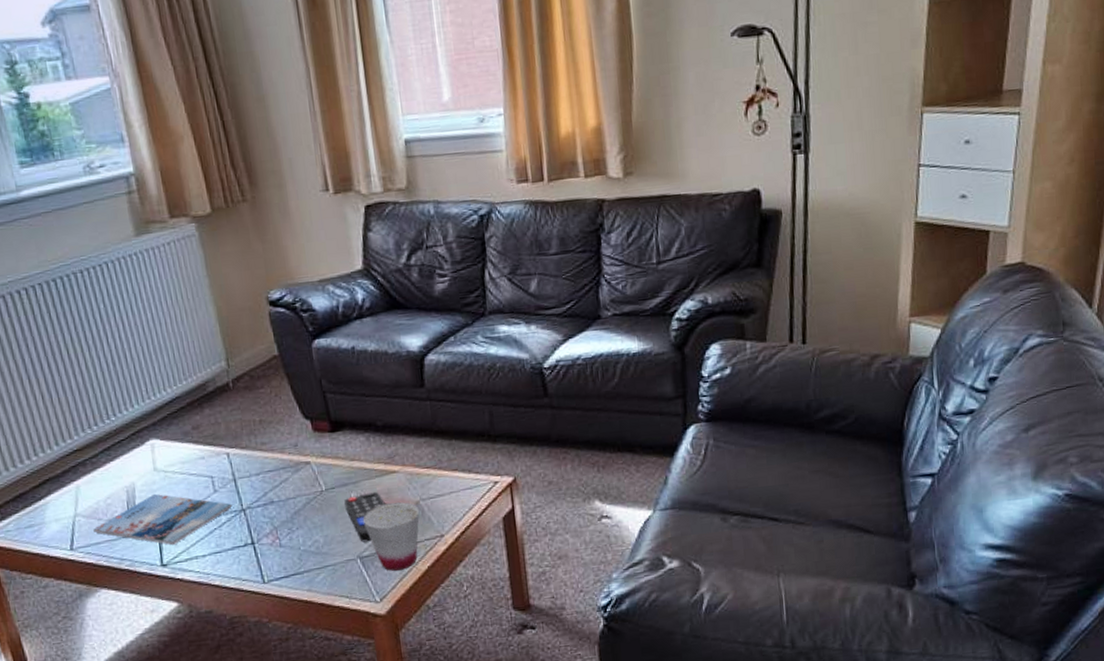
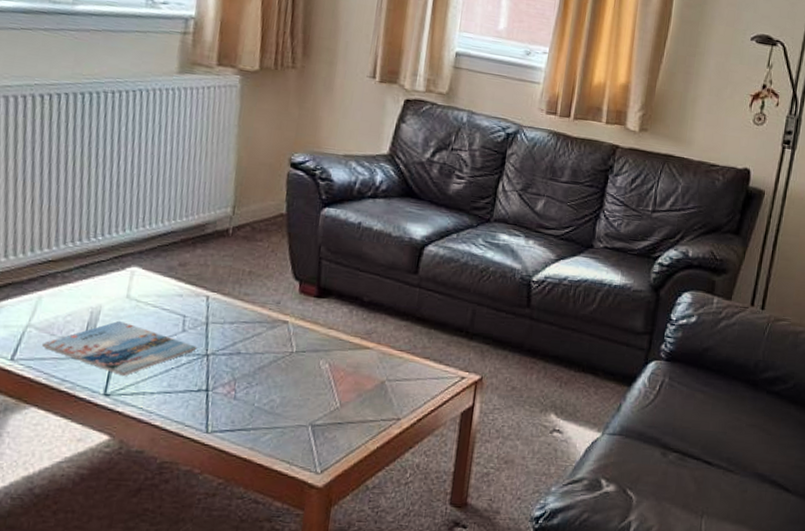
remote control: present [344,491,385,542] -> none [310,363,351,411]
cup: present [362,501,420,571] -> none [324,376,383,446]

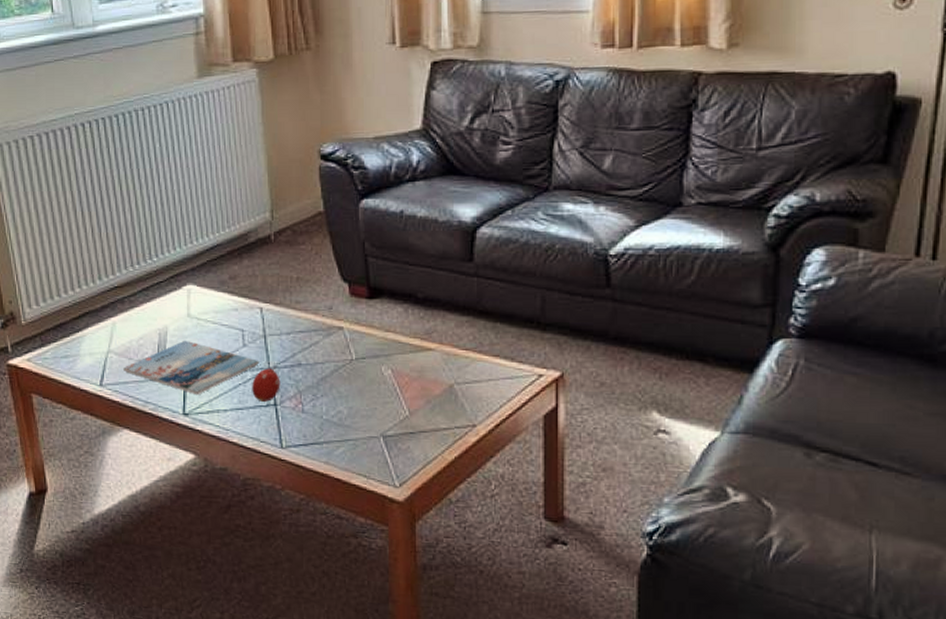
fruit: none [184,354,217,387] -> present [252,367,281,402]

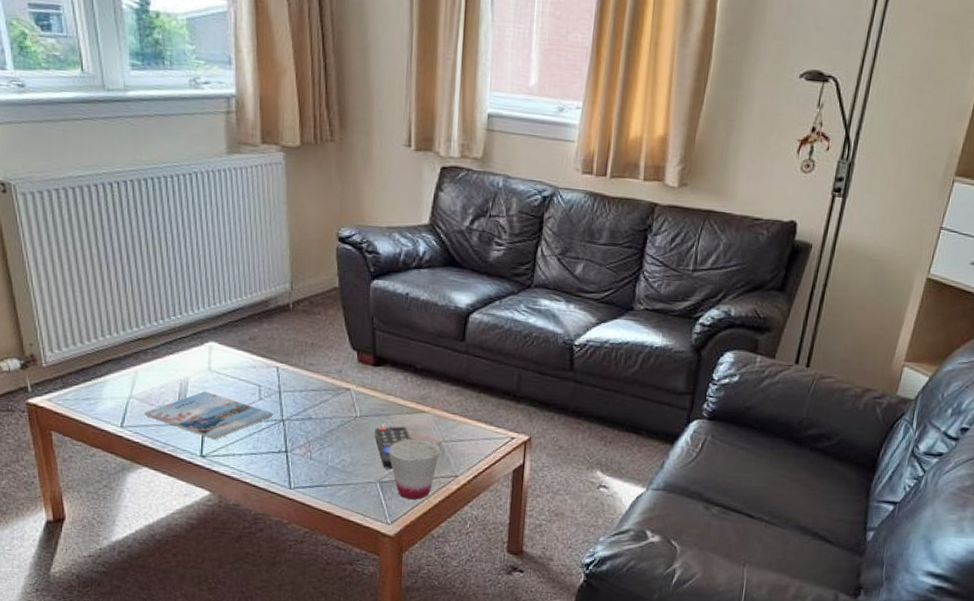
fruit: present [252,367,281,402] -> none [266,419,292,449]
remote control: none [374,367,417,421] -> present [374,426,411,470]
cup: none [390,381,453,456] -> present [388,438,441,500]

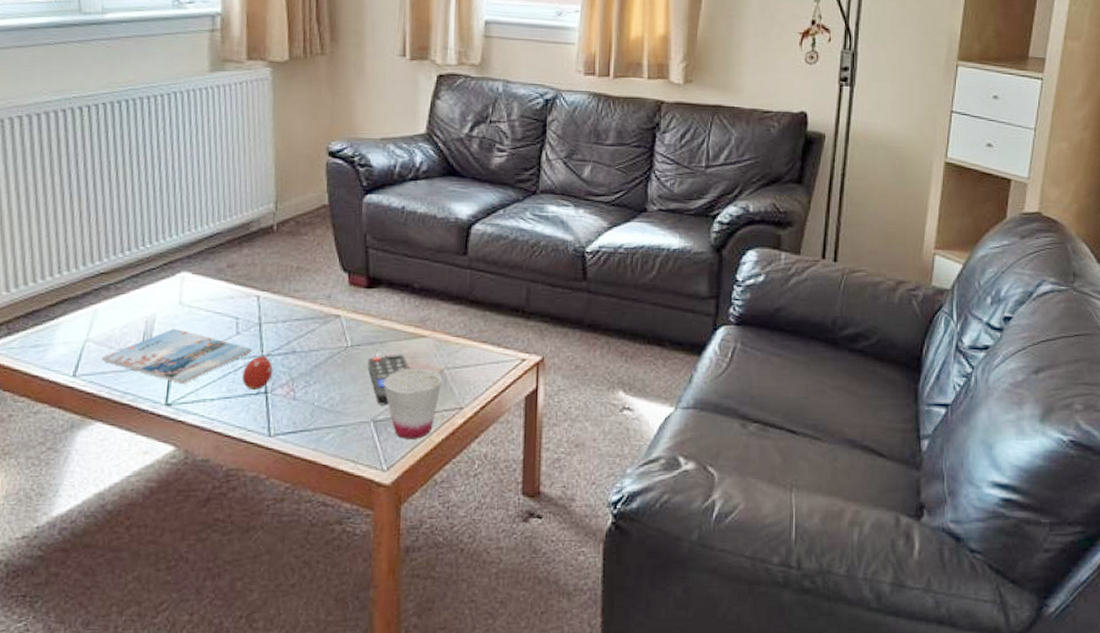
fruit: none [266,419,292,449] -> present [242,355,273,390]

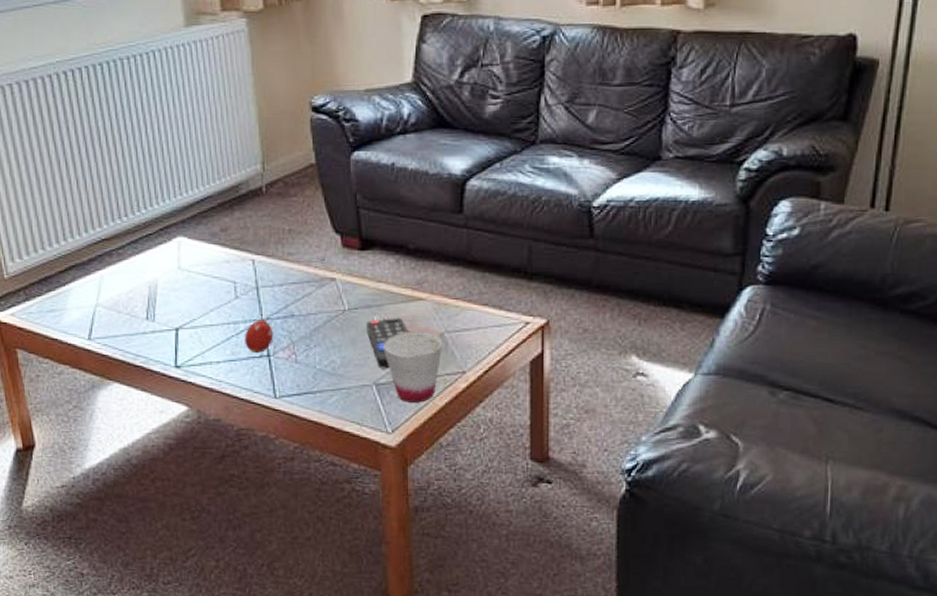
magazine: present [102,328,253,385] -> none [113,292,252,348]

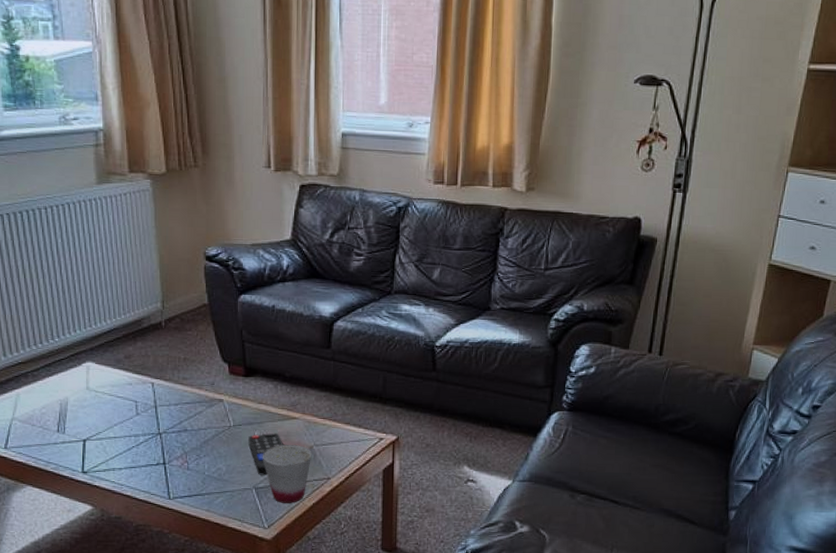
fruit: present [245,318,274,353] -> none [144,432,169,461]

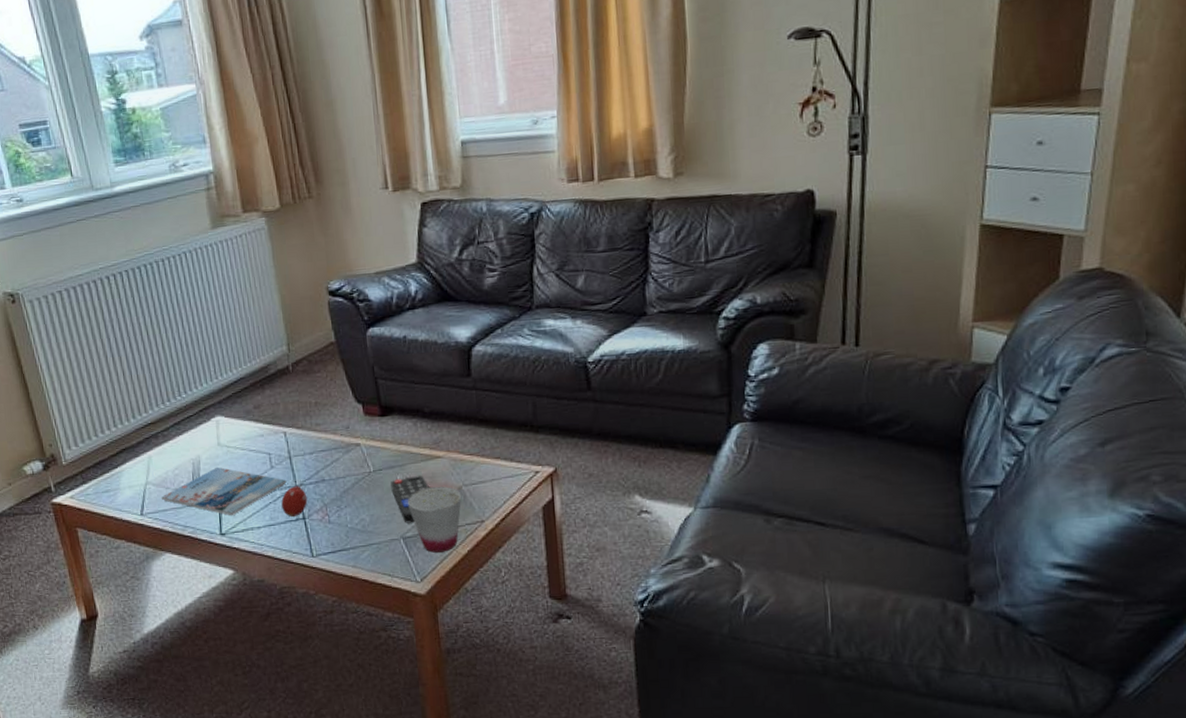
magazine: none [27,409,151,456] -> present [162,467,287,516]
fruit: none [144,432,169,461] -> present [281,484,308,517]

